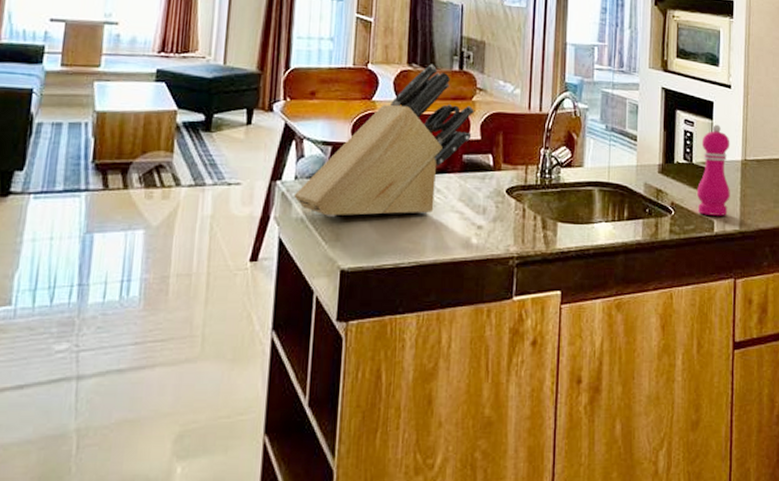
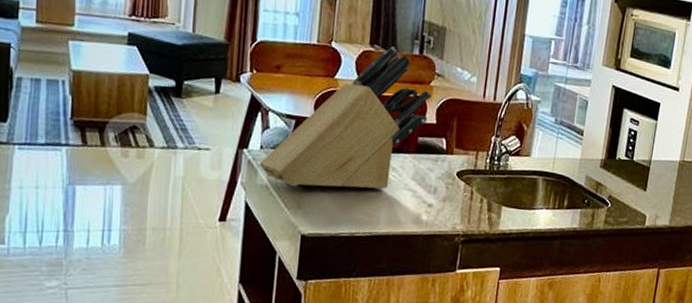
pepper mill: present [696,124,730,216] -> none [633,125,672,212]

